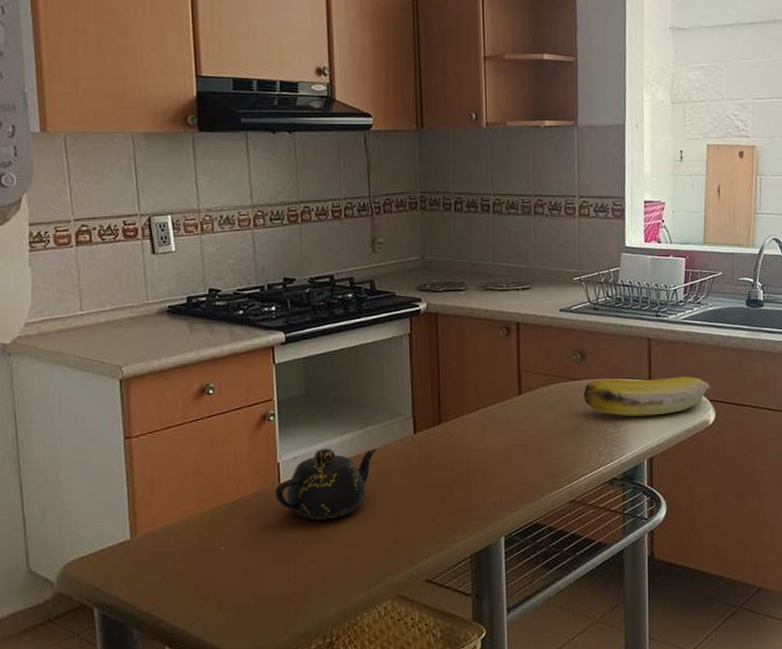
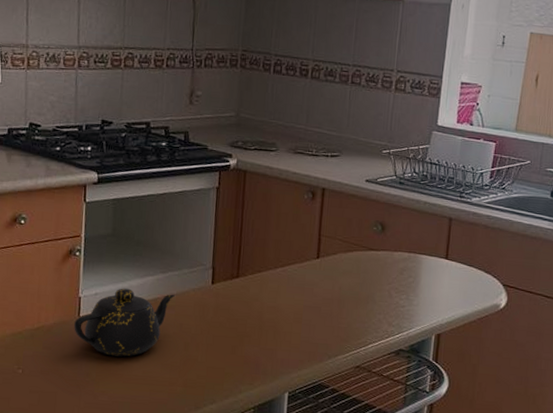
banana: present [583,376,711,417] -> none [379,252,506,294]

